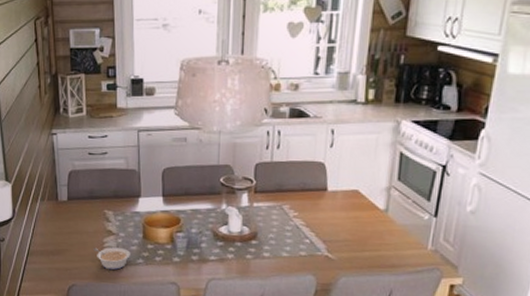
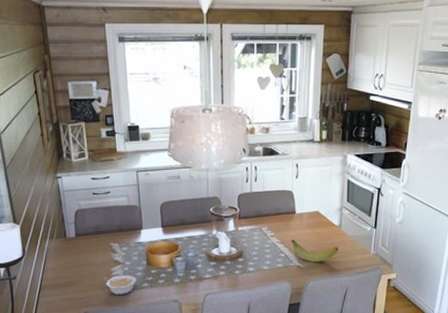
fruit: none [320,223,382,254] -> present [292,240,338,262]

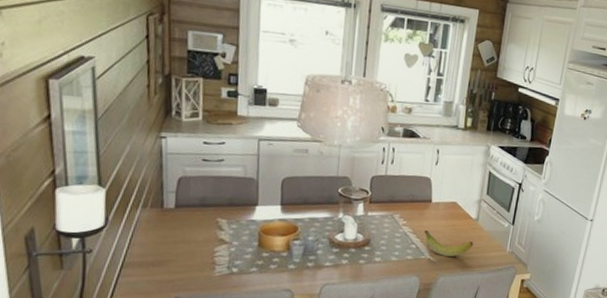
legume: present [102,275,136,296] -> none [202,256,244,280]

